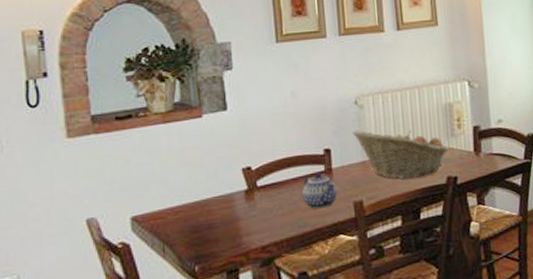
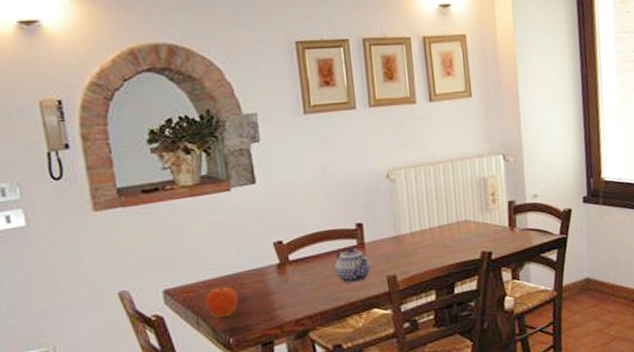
fruit: none [171,213,205,245] -> present [204,286,239,318]
fruit basket: present [352,130,449,179] -> none [384,204,483,254]

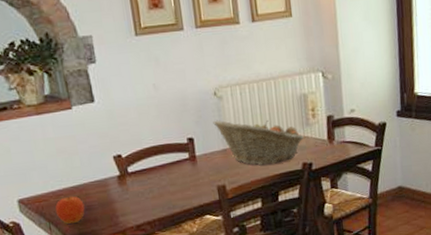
teapot: present [335,247,371,283] -> none [169,160,202,192]
fruit basket: none [384,204,483,254] -> present [213,120,304,165]

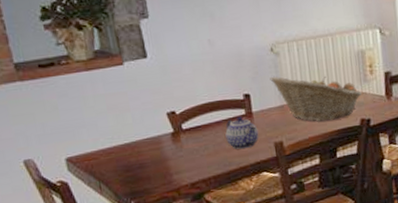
fruit: present [55,196,85,224] -> none [105,154,137,182]
teapot: none [169,160,202,192] -> present [225,116,259,149]

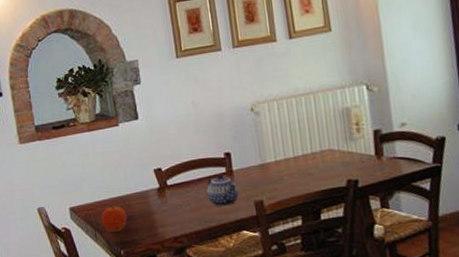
fruit: none [105,154,137,182] -> present [100,206,127,232]
fruit basket: present [270,76,362,122] -> none [250,135,348,181]

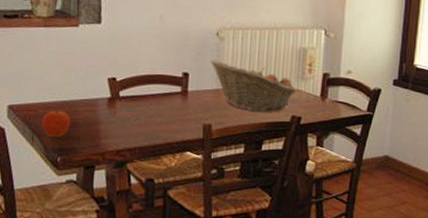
teapot: present [206,174,239,206] -> none [158,93,190,125]
fruit basket: none [250,135,348,181] -> present [210,59,297,112]

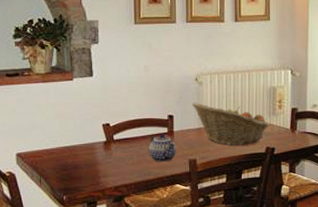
fruit: present [41,110,71,137] -> none [47,155,72,179]
teapot: none [158,93,190,125] -> present [149,134,177,162]

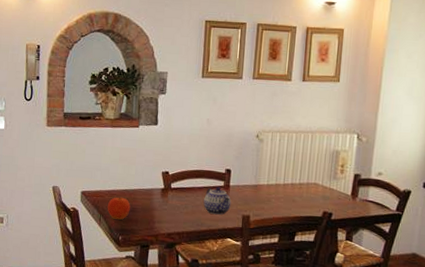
fruit: none [47,155,72,179] -> present [107,197,131,220]
fruit basket: present [192,102,270,146] -> none [250,158,329,207]

